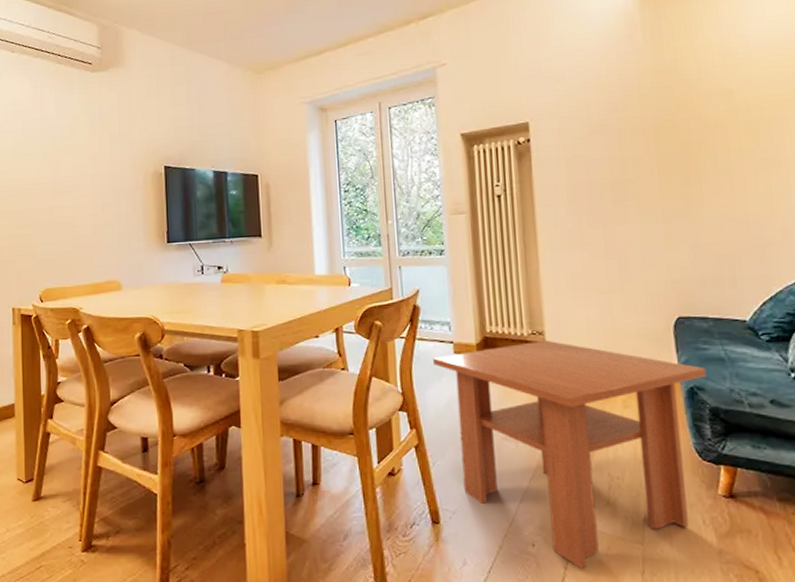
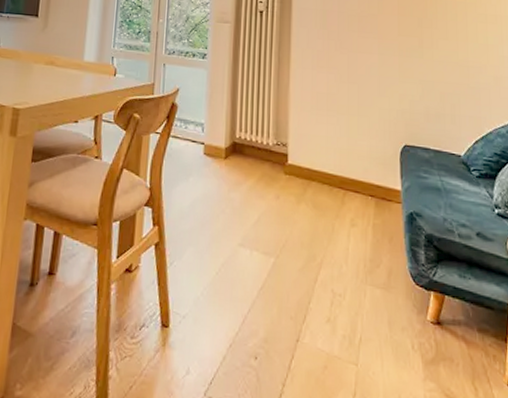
coffee table: present [433,340,707,569] -> none [183,151,425,387]

